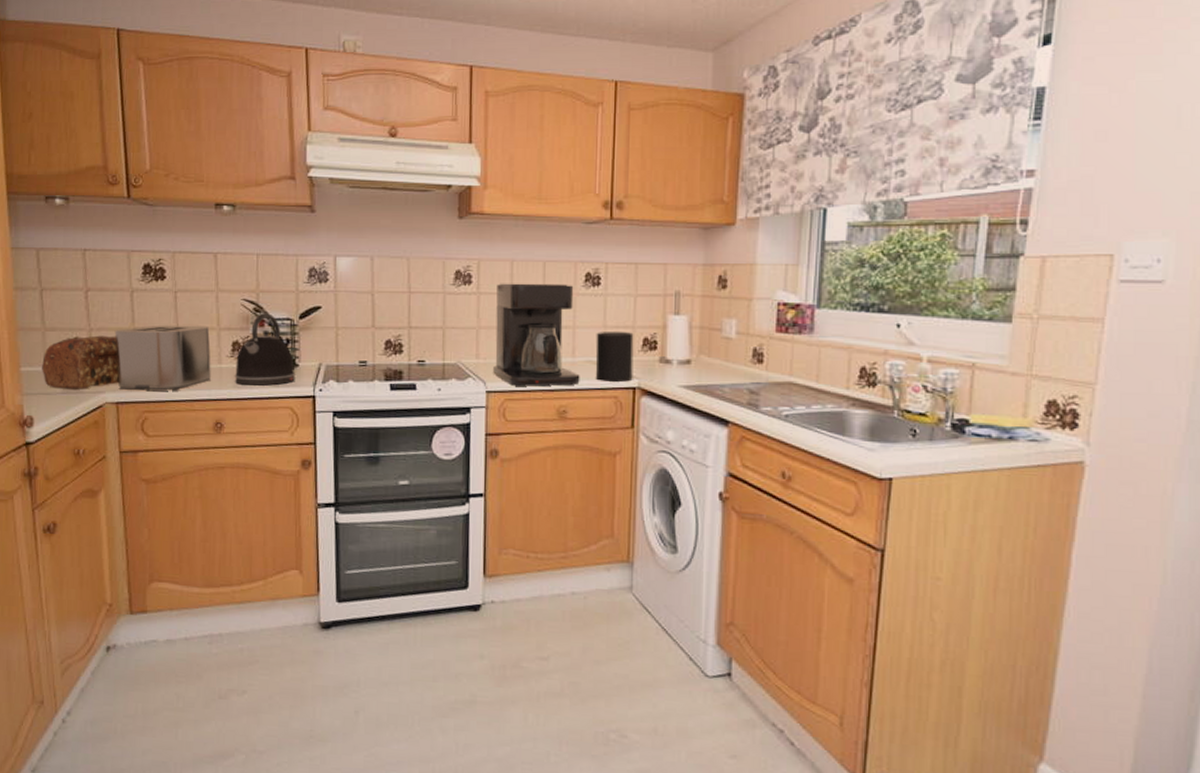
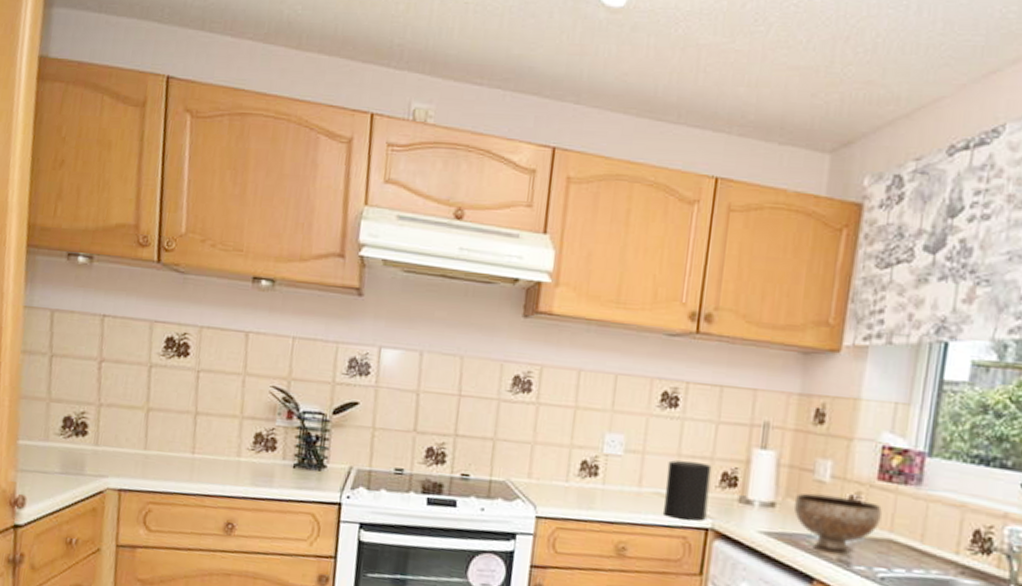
bread loaf: present [41,335,119,391] -> none [40,412,128,472]
toaster: present [114,325,211,392] -> none [122,406,232,483]
kettle: present [234,313,295,386] -> none [253,403,322,487]
coffee maker: present [493,283,580,387] -> none [546,394,647,519]
bowl: none [706,349,781,399] -> present [793,493,882,555]

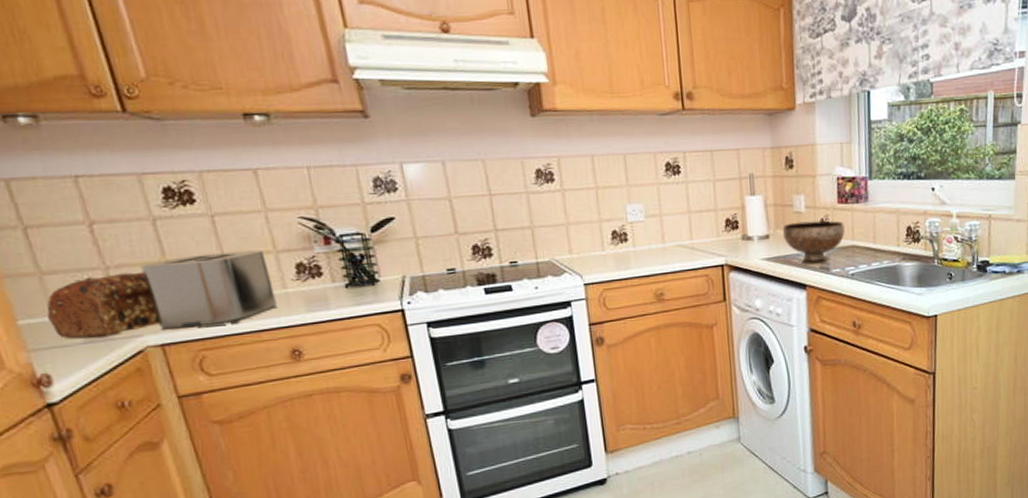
bread loaf: none [40,412,128,472] -> present [46,272,159,340]
toaster: none [122,406,232,483] -> present [140,249,277,332]
pen holder: present [664,460,712,521] -> none [682,214,720,262]

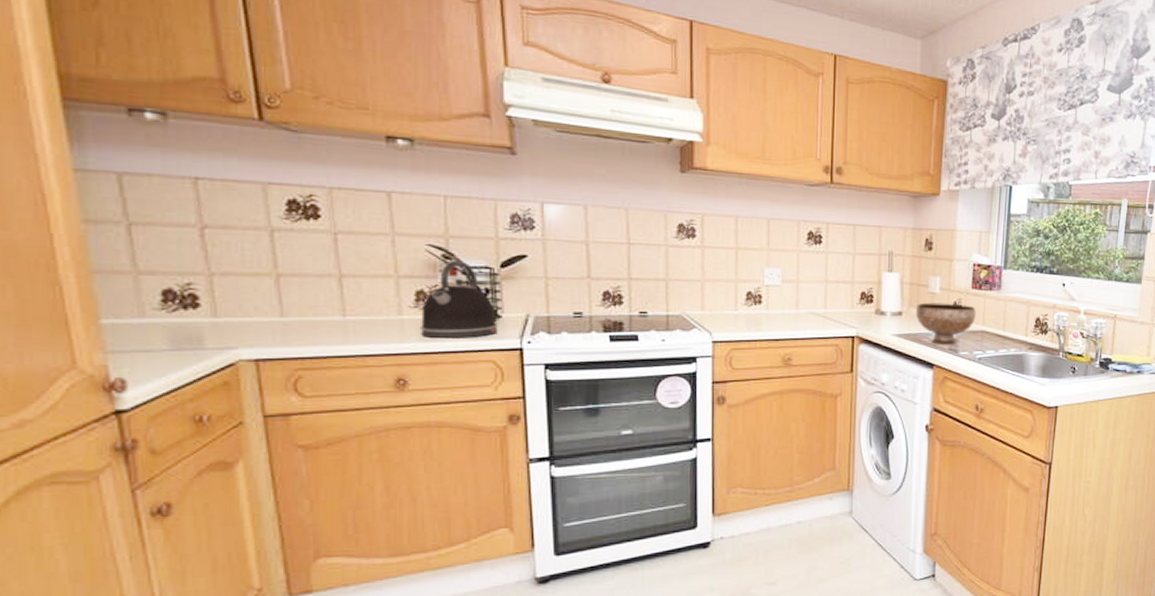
bread loaf: present [46,272,159,340] -> none [134,281,257,347]
toaster: present [140,249,277,332] -> none [248,270,389,347]
kettle: none [303,229,378,308] -> present [419,260,498,338]

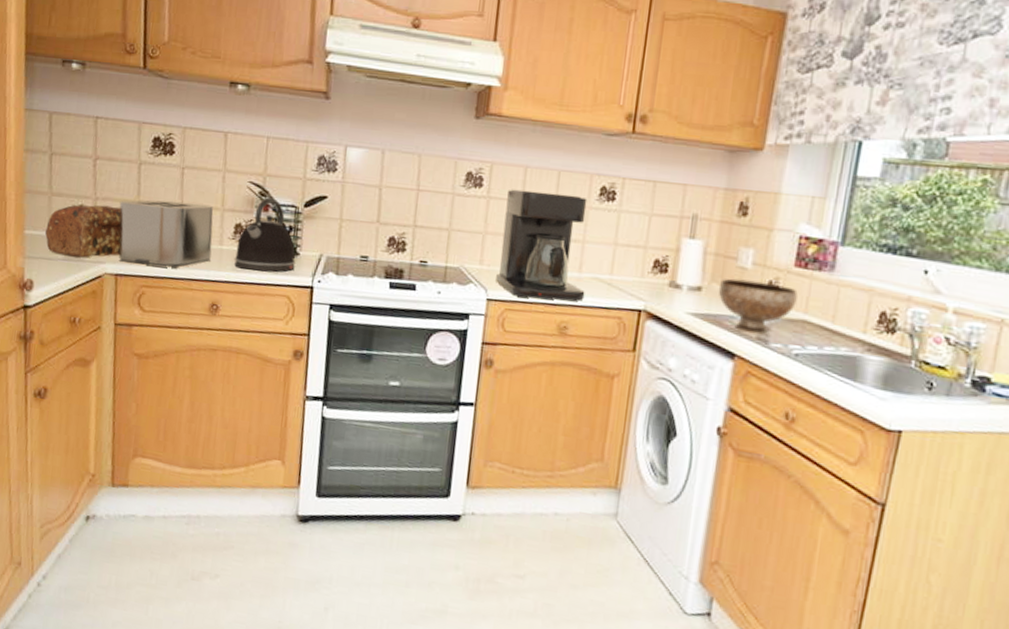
bread loaf: none [134,281,257,347] -> present [44,205,121,259]
toaster: none [248,270,389,347] -> present [118,200,214,269]
coffee maker: none [719,238,804,337] -> present [496,189,587,301]

